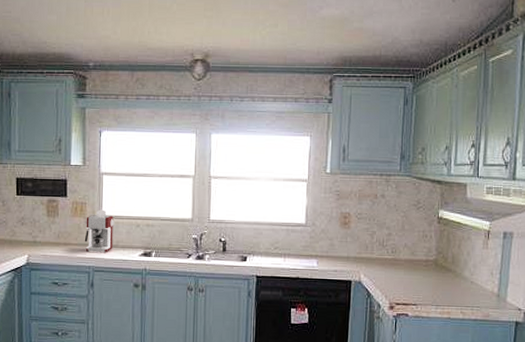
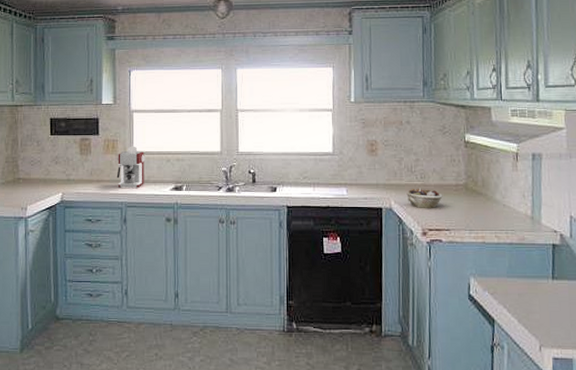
succulent planter: none [376,262,412,283] -> present [406,188,443,208]

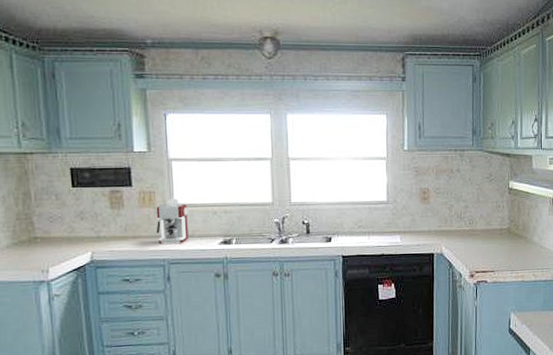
succulent planter: present [406,188,443,208] -> none [456,233,489,252]

